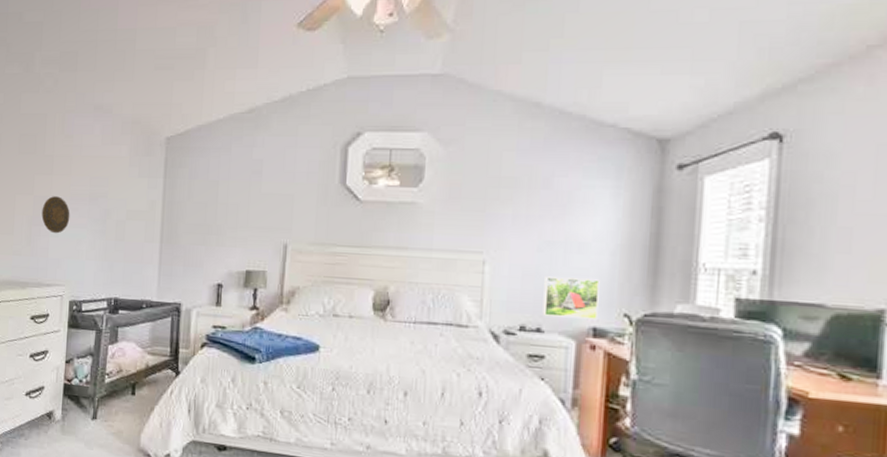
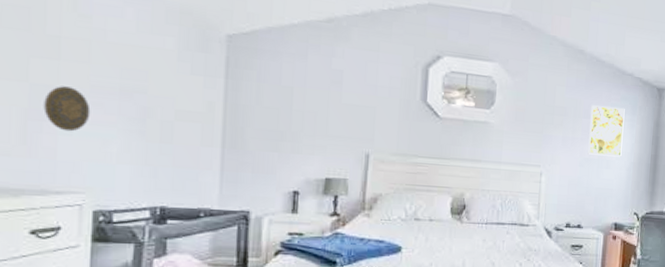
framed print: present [542,276,600,320] -> none [582,185,620,217]
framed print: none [549,171,605,238] -> present [588,105,625,157]

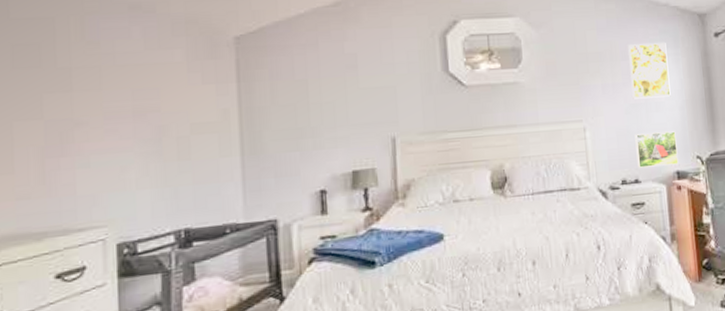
decorative plate: present [43,86,91,132] -> none [59,117,106,164]
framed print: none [582,185,620,217] -> present [635,131,679,168]

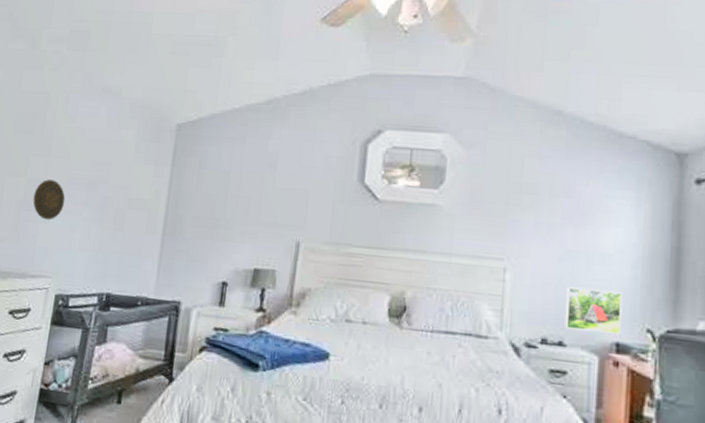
decorative plate: none [59,117,106,164] -> present [33,179,66,221]
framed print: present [628,43,671,99] -> none [571,179,626,249]

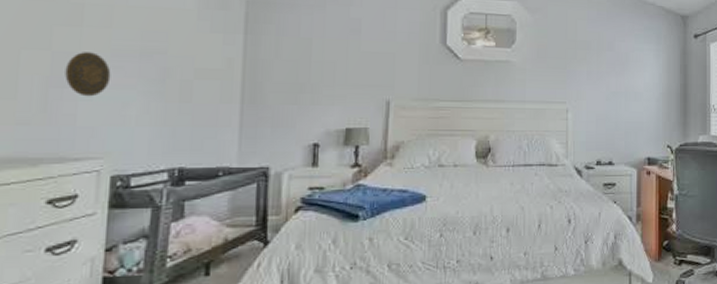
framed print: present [564,287,622,334] -> none [612,120,650,151]

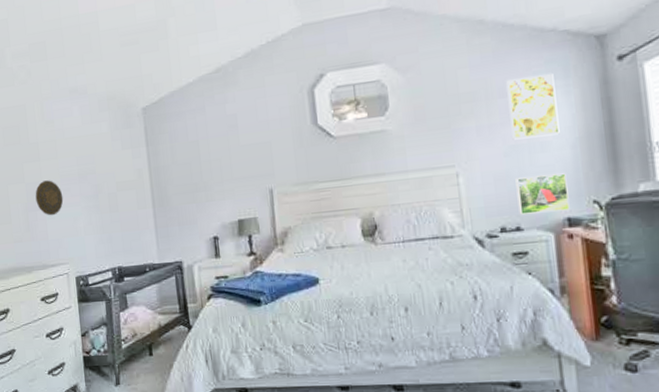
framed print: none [612,120,650,151] -> present [515,173,570,215]
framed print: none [614,37,649,88] -> present [506,74,560,140]

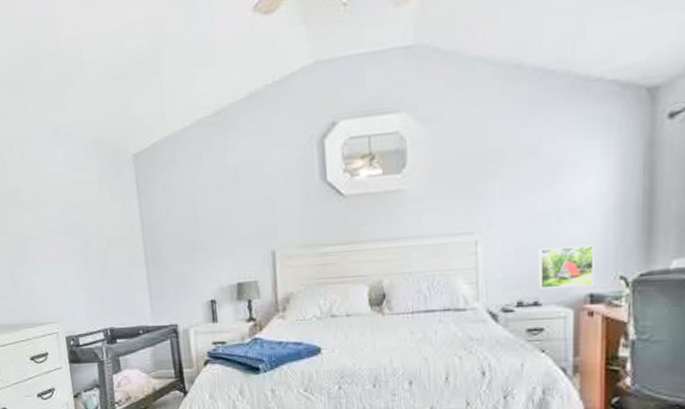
decorative plate: present [35,180,64,216] -> none [18,232,50,271]
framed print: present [506,74,560,140] -> none [540,131,594,206]

